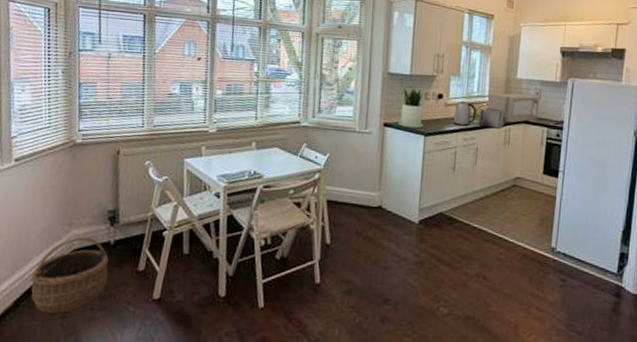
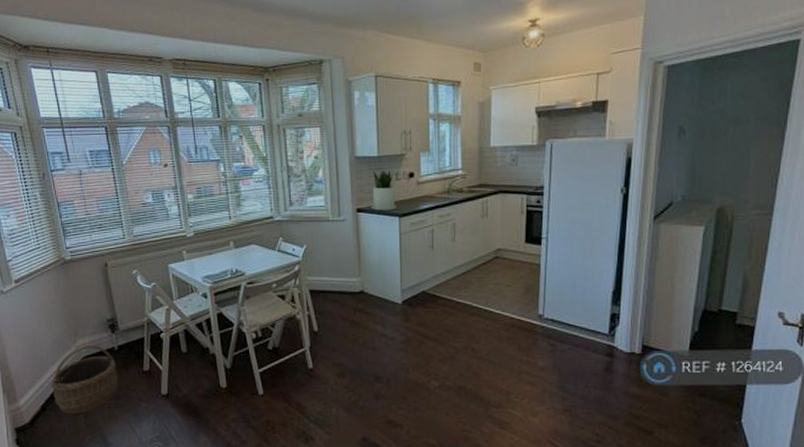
kettle: present [453,101,477,127] -> none [427,178,451,204]
toaster: present [478,107,506,130] -> none [453,180,482,203]
microwave: present [487,93,540,124] -> none [461,161,516,196]

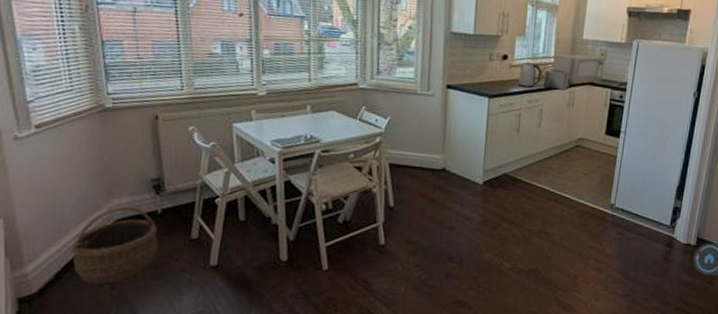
planter: present [370,169,397,212] -> none [461,48,488,91]
kettle: none [427,178,451,204] -> present [518,63,542,89]
toaster: none [453,180,482,203] -> present [543,68,572,91]
microwave: none [461,161,516,196] -> present [552,54,605,86]

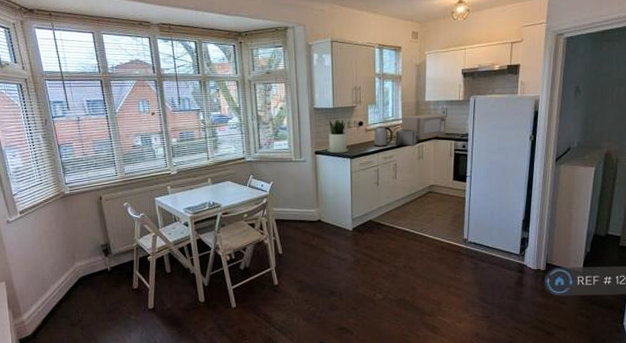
wicker basket: present [70,206,158,284] -> none [51,266,110,326]
planter: none [461,48,488,91] -> present [326,119,349,154]

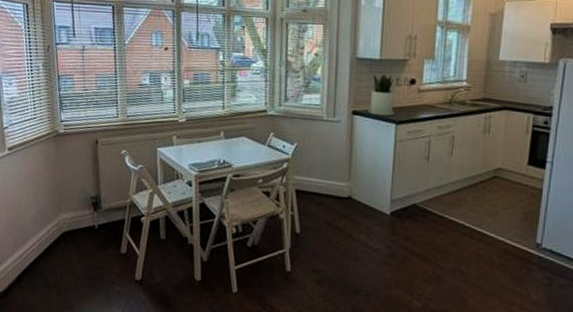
kettle: present [373,126,393,148] -> none [427,87,453,114]
toaster: present [395,129,419,147] -> none [455,93,487,117]
microwave: present [401,113,446,142] -> none [464,76,525,111]

